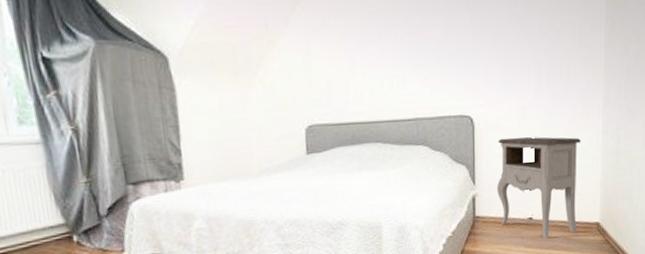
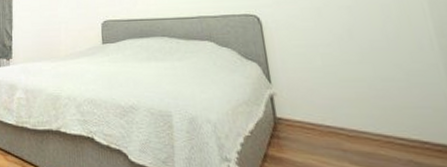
nightstand: present [496,137,581,239] -> none [292,37,430,158]

